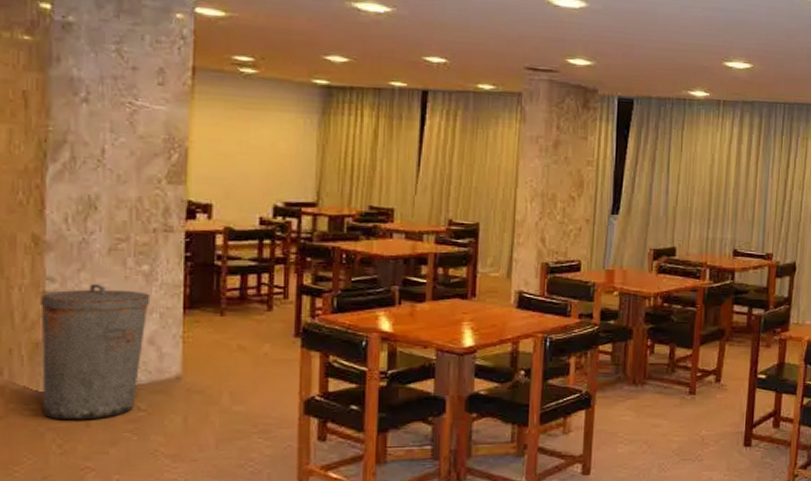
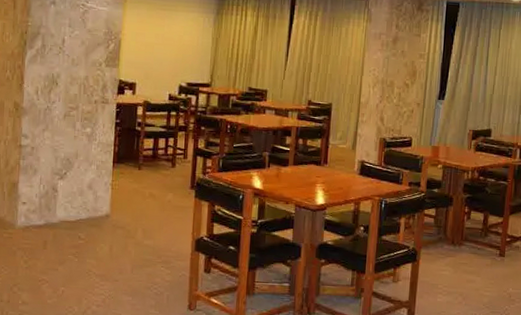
trash can: present [40,284,151,420] -> none [16,141,91,244]

